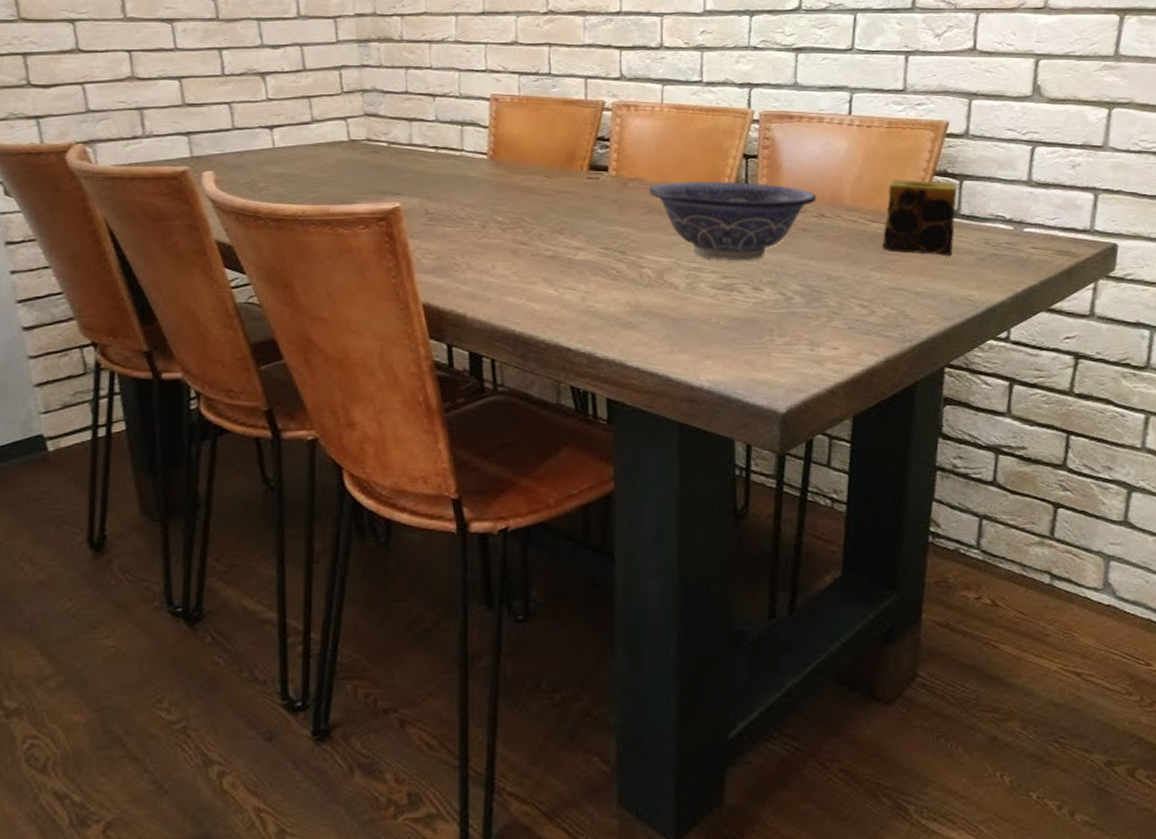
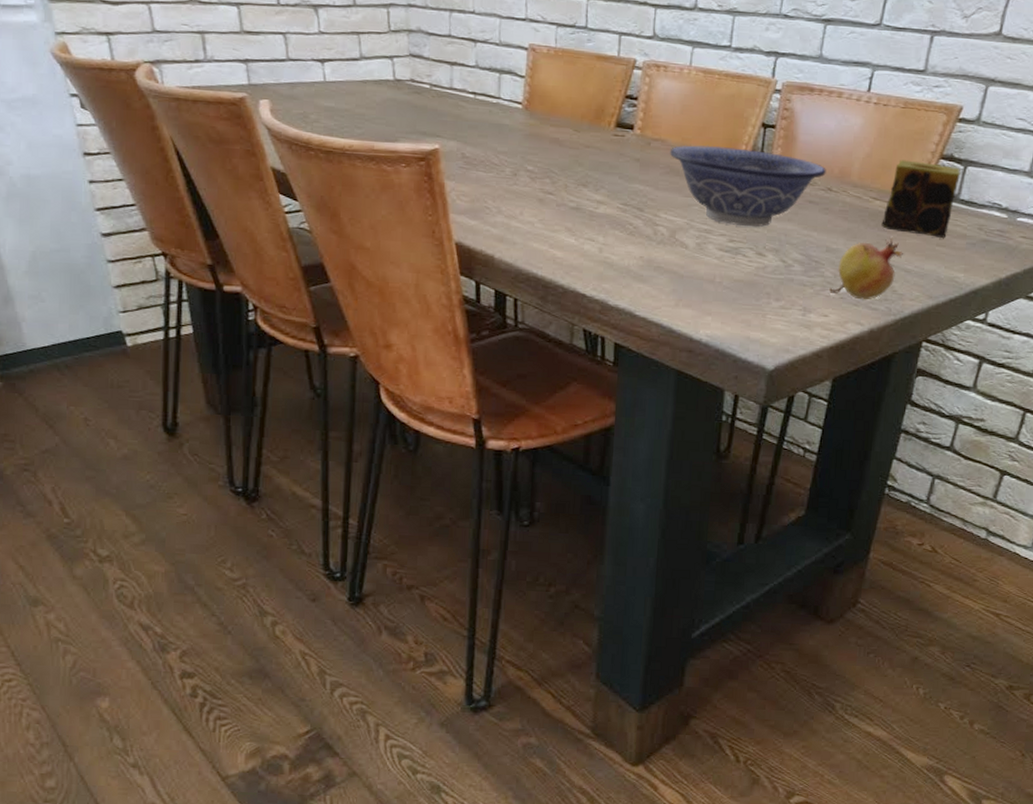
fruit: none [836,261,910,328] -> present [829,238,903,300]

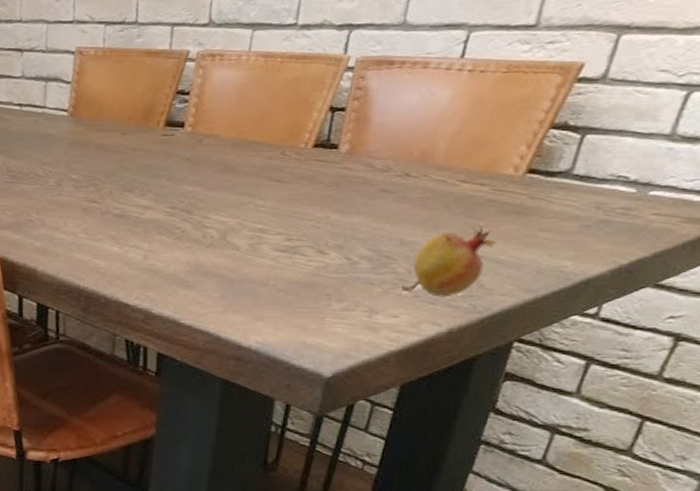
decorative bowl: present [669,145,826,227] -> none [223,136,405,223]
candle: present [881,160,960,238] -> none [469,133,576,221]

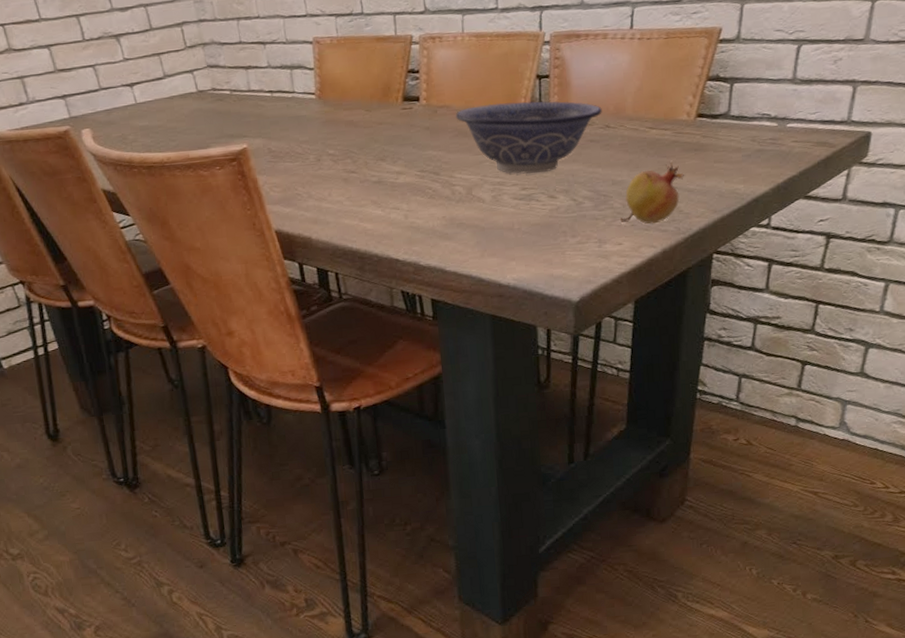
decorative bowl: none [223,136,405,223] -> present [455,101,602,174]

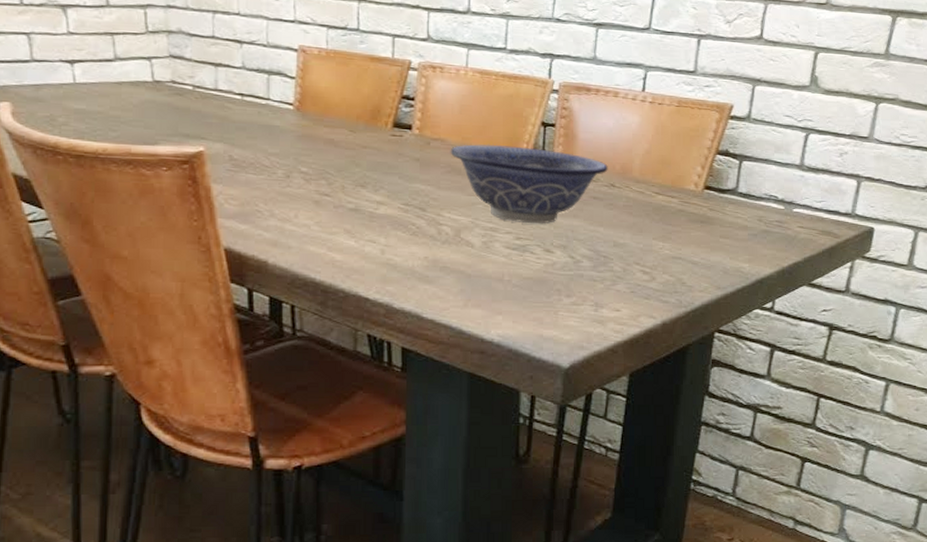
fruit: present [620,163,684,224] -> none [620,232,689,293]

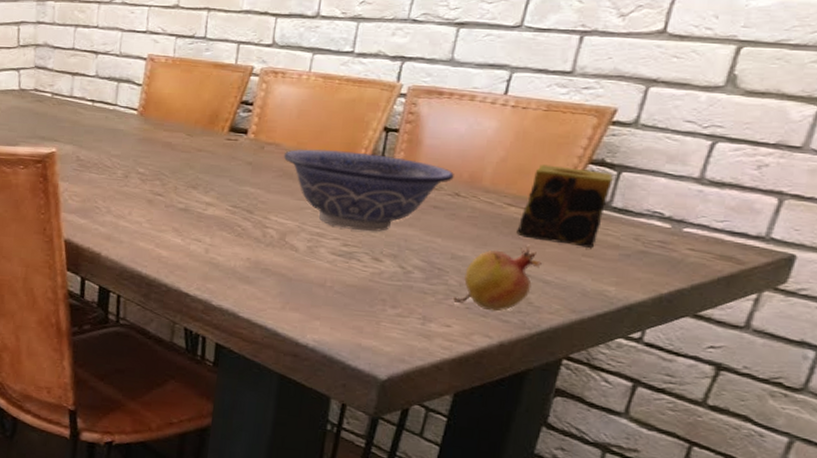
fruit: none [620,232,689,293] -> present [453,247,542,312]
candle: none [666,156,736,230] -> present [516,164,613,248]

